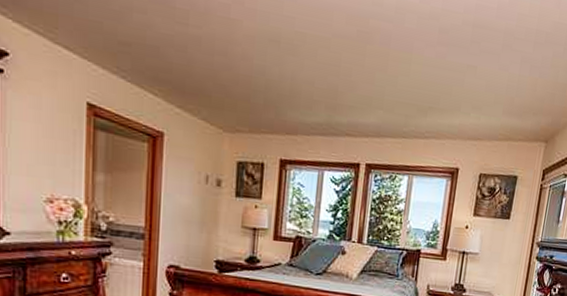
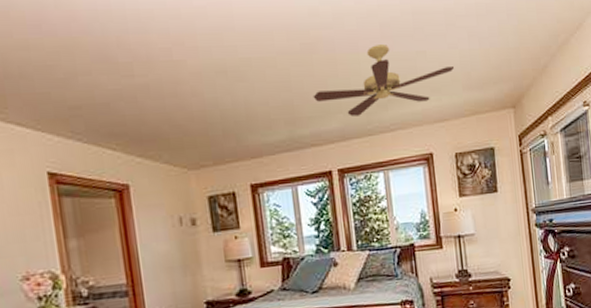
ceiling fan: none [358,49,499,117] -> present [313,44,454,116]

